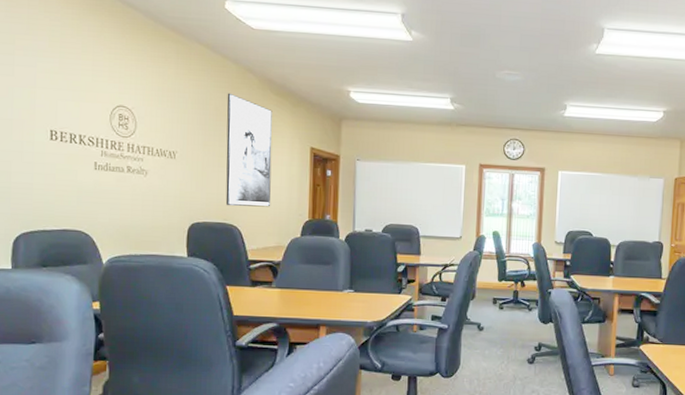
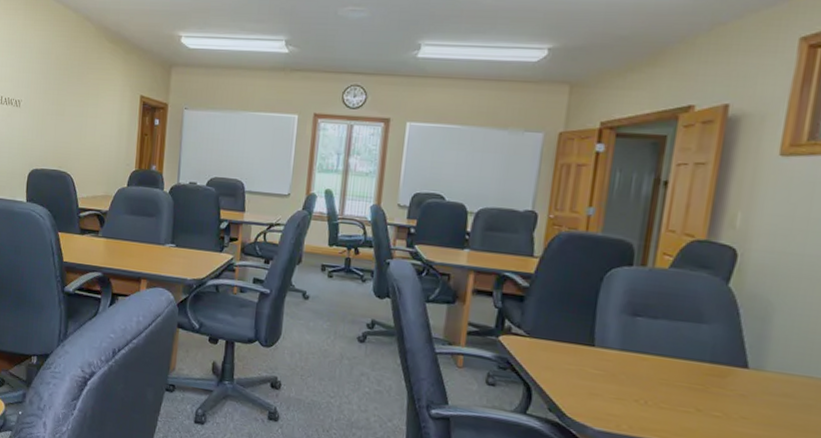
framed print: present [225,93,272,207] -> none [61,42,107,156]

